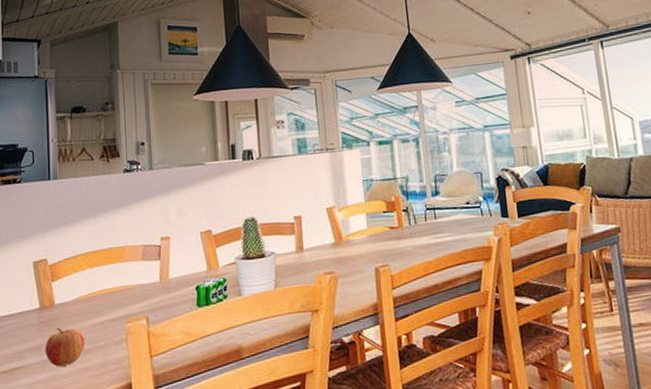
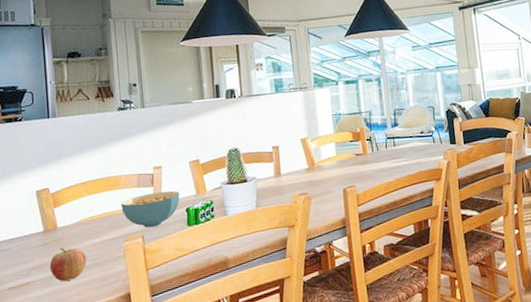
cereal bowl: none [124,265,190,308] -> present [121,190,180,228]

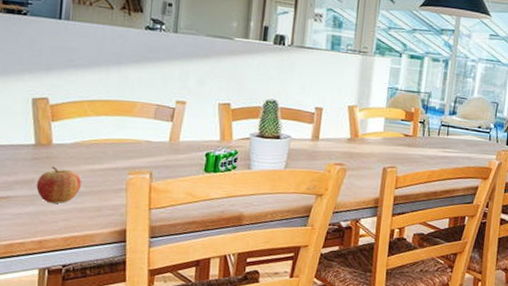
cereal bowl: present [121,190,180,228] -> none [131,128,202,166]

